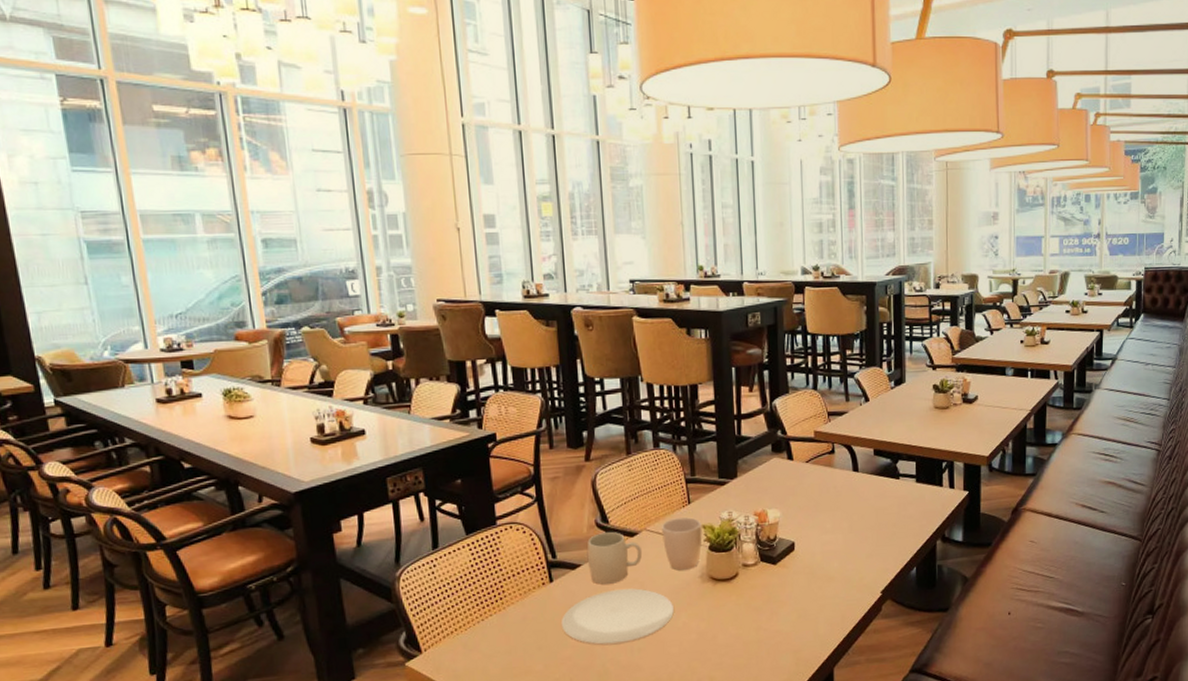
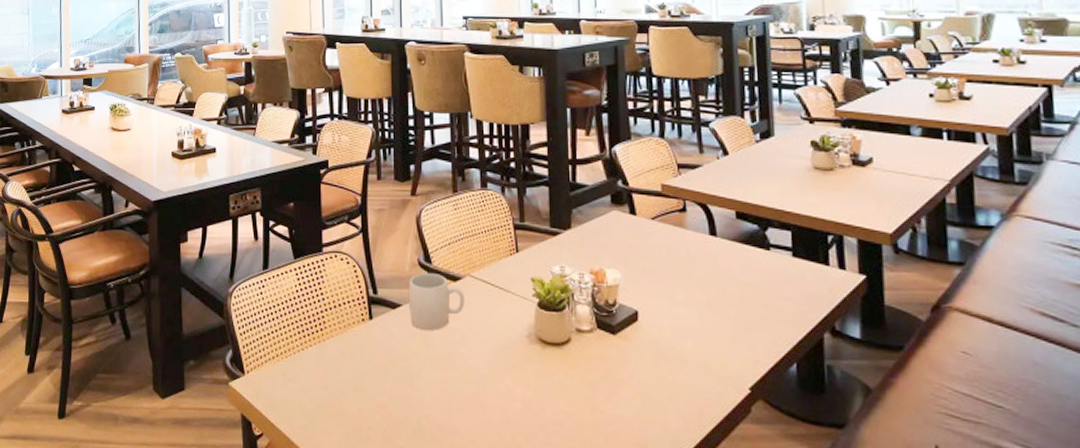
plate: present [561,588,674,646] -> none [377,337,497,401]
cup: present [662,517,702,571] -> none [487,266,531,327]

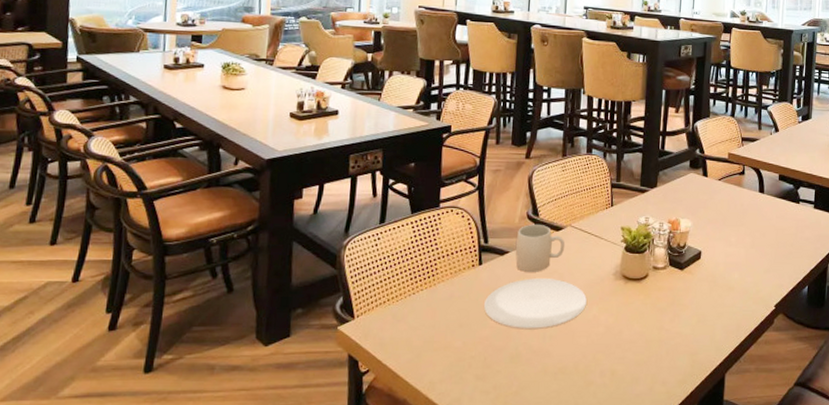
plate: none [377,337,497,401] -> present [483,278,587,330]

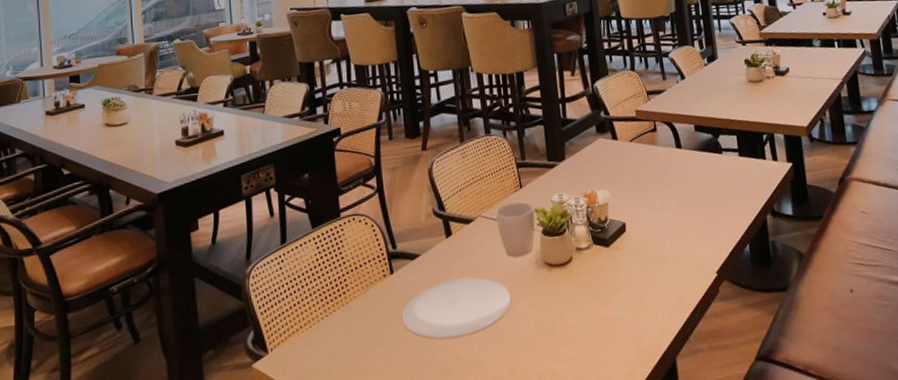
mug: present [515,223,565,272] -> none [425,219,479,275]
cup: none [584,218,621,267] -> present [496,202,535,257]

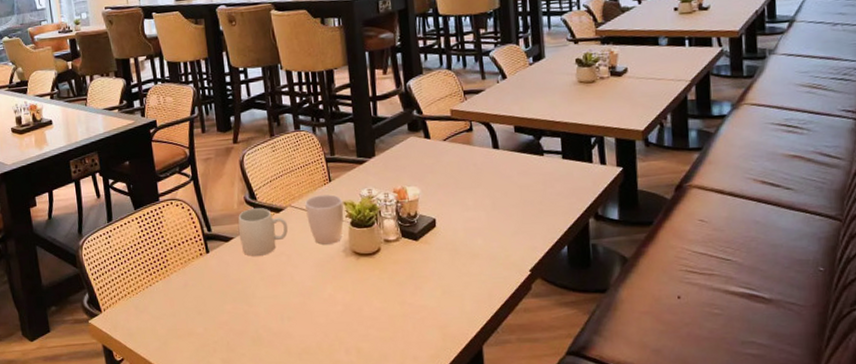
plate: present [401,277,511,340] -> none [217,260,320,313]
mug: none [425,219,479,275] -> present [237,207,289,256]

